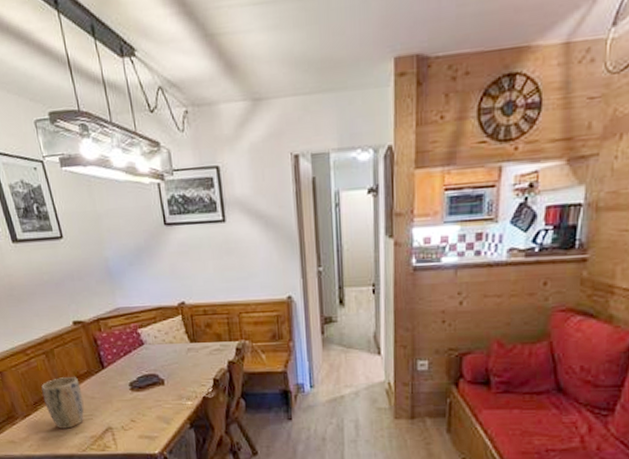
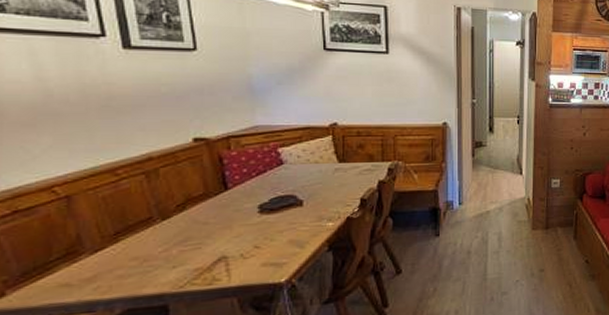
plant pot: present [41,377,84,429] -> none [131,200,191,263]

